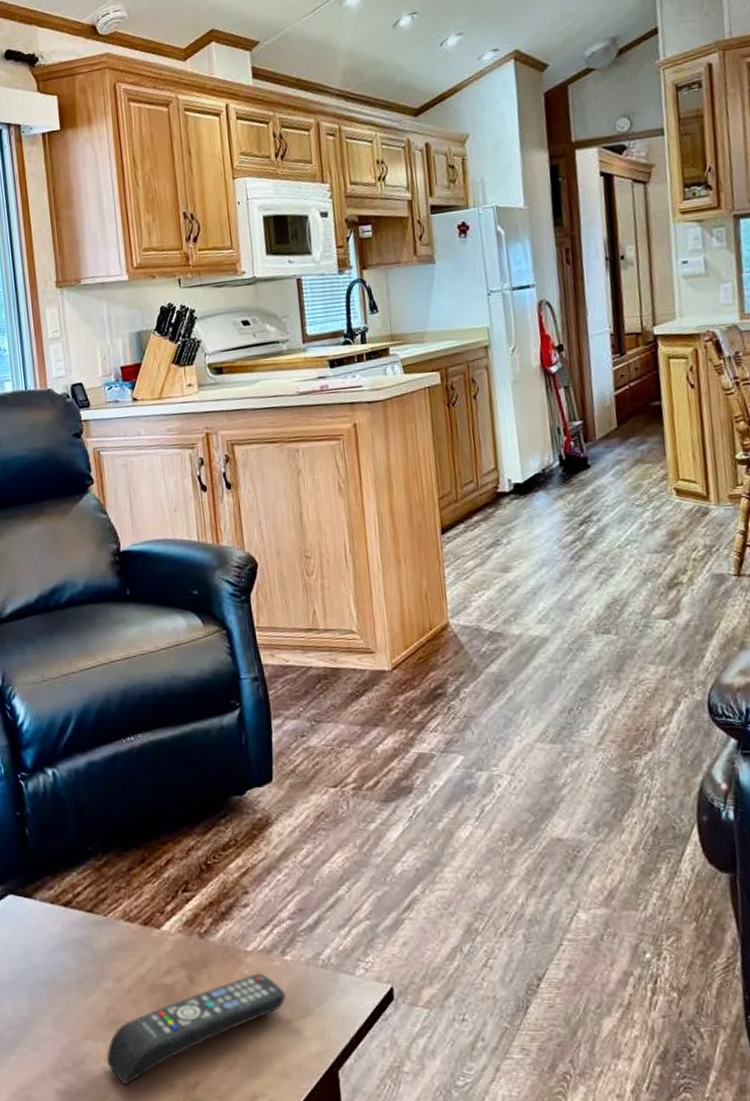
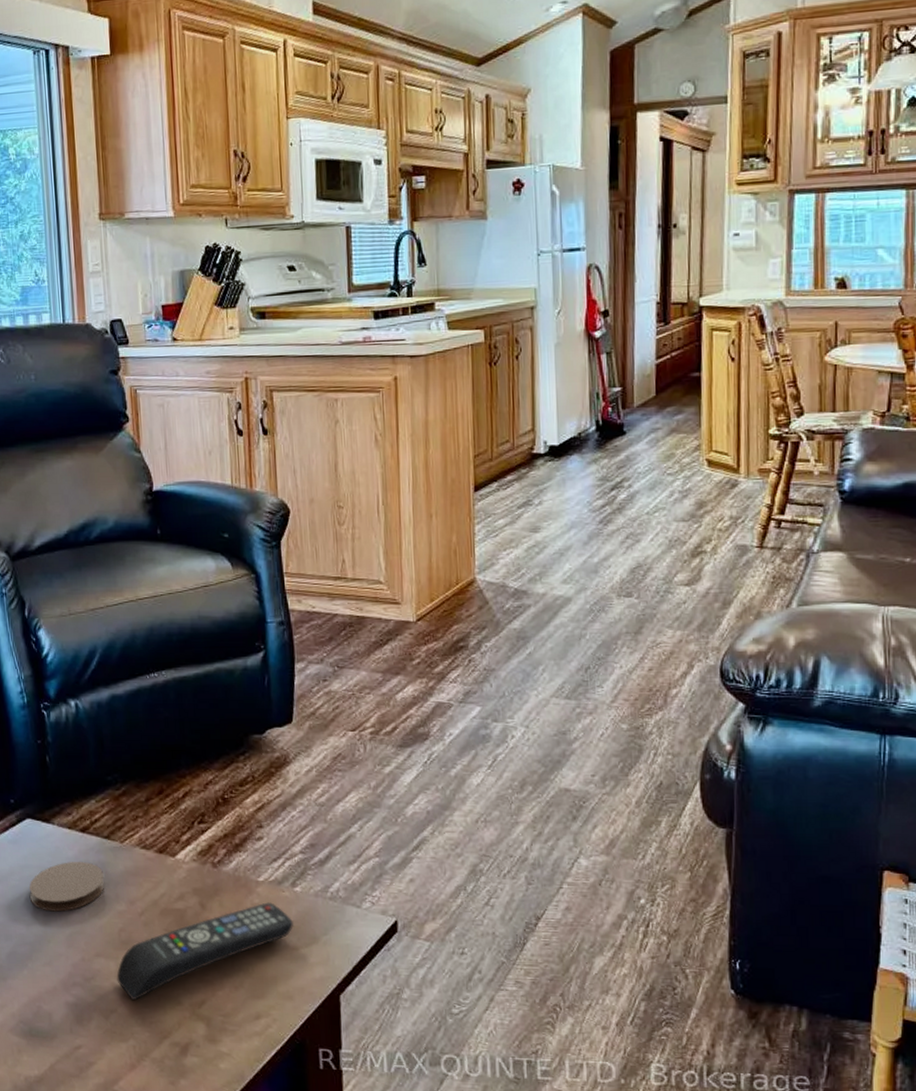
coaster: none [13,937,90,992] -> present [29,861,105,912]

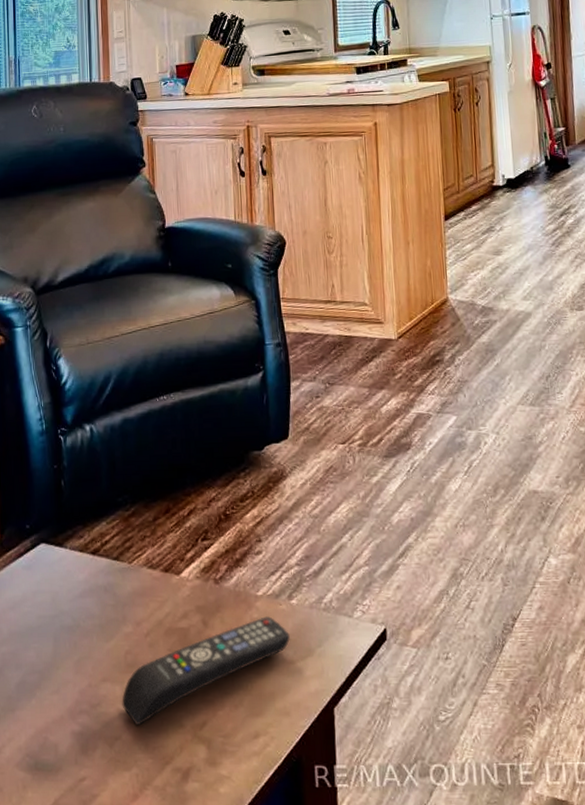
coaster: present [29,861,105,912] -> none [40,584,113,637]

